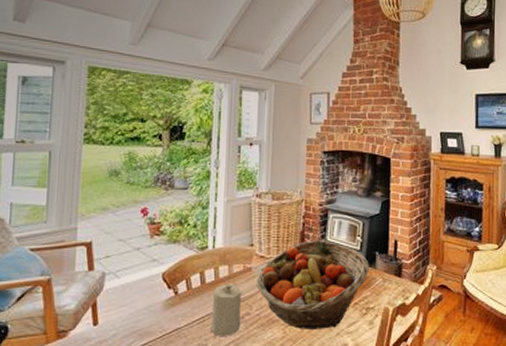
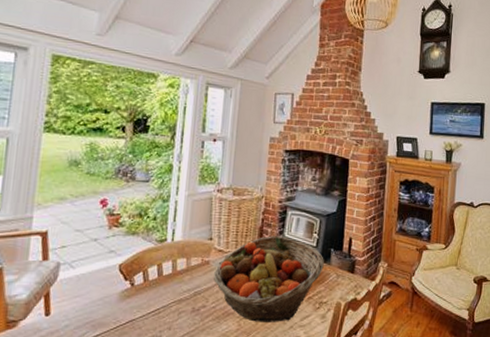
candle: present [211,284,241,336] -> none [166,276,199,328]

